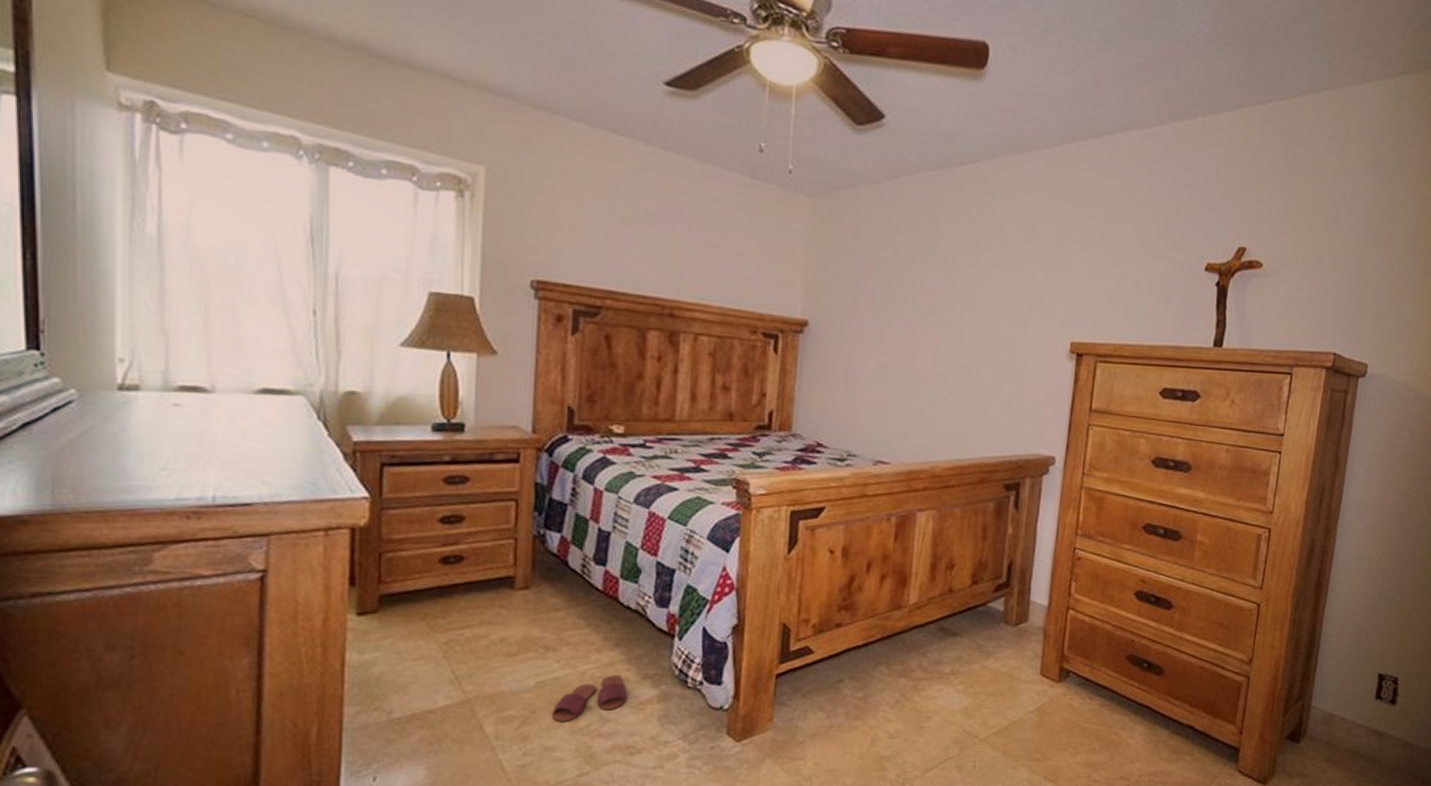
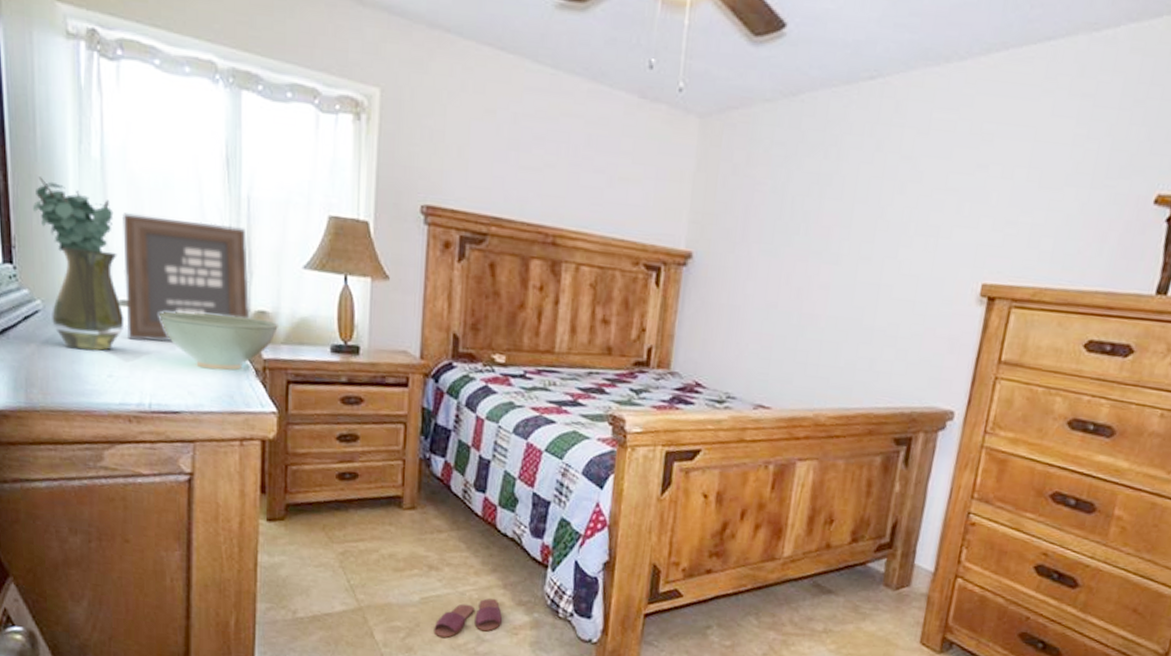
vase: none [69,255,183,442] -> present [33,176,125,351]
picture frame: none [183,292,338,429] -> present [123,213,250,342]
bowl: none [227,395,371,457] -> present [159,311,278,371]

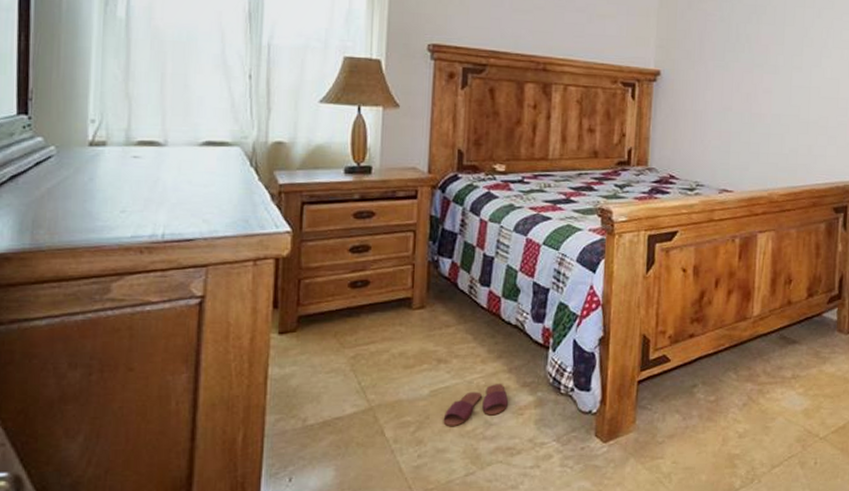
vase: present [33,176,125,351] -> none [54,35,141,189]
picture frame: present [123,213,250,342] -> none [142,63,268,176]
bowl: present [159,311,278,371] -> none [177,147,294,198]

